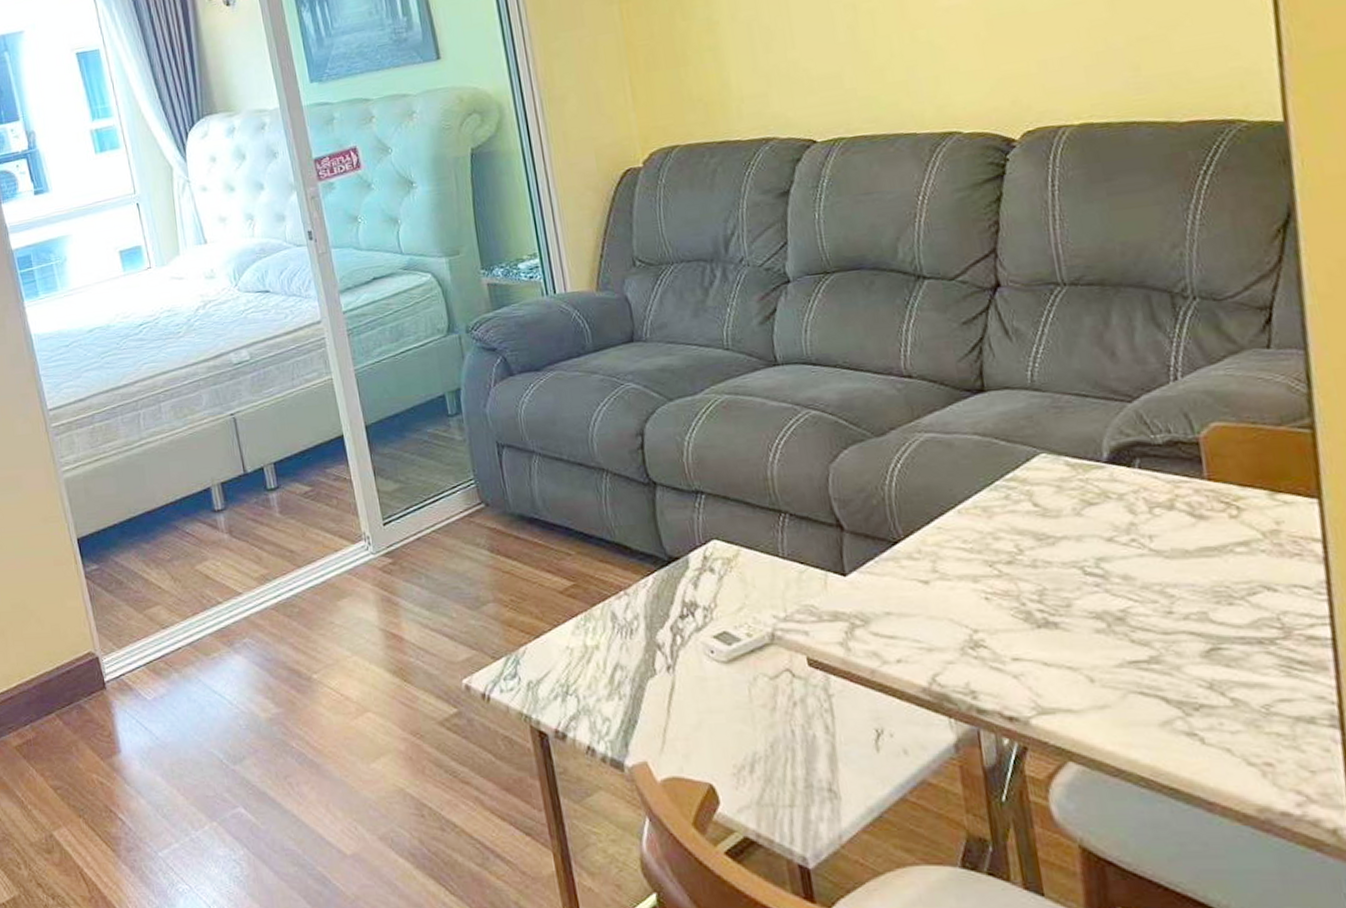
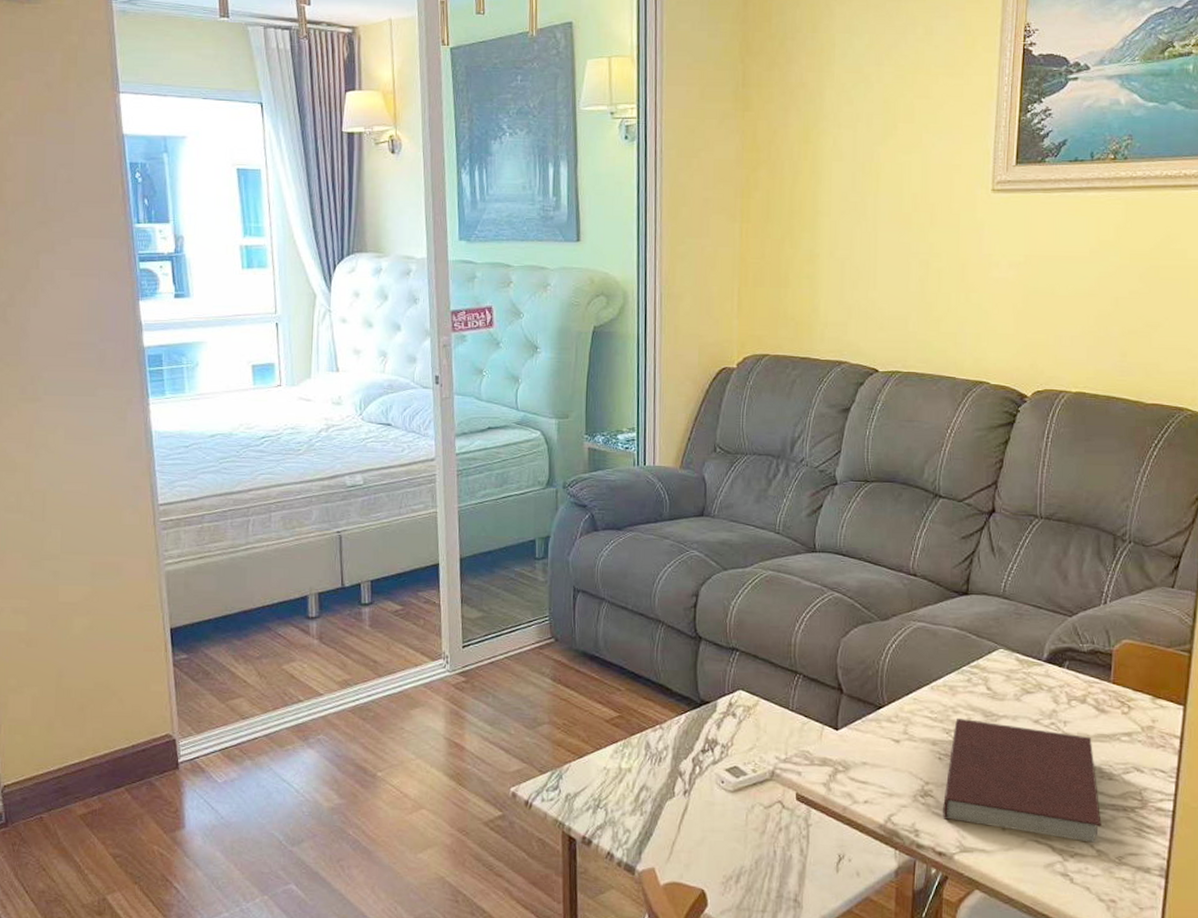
notebook: none [998,545,1231,690] -> present [943,717,1101,843]

